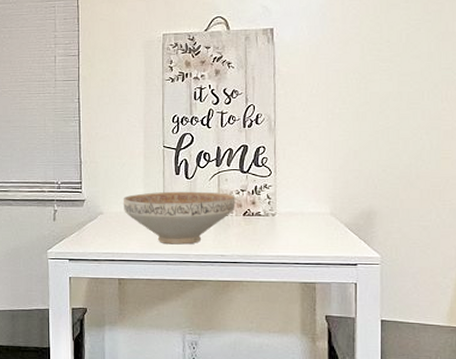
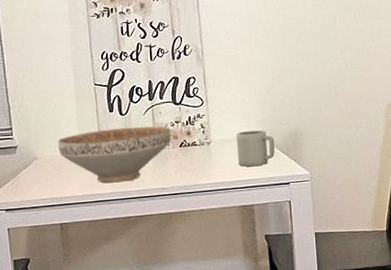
cup: none [303,206,345,243] -> present [236,130,275,167]

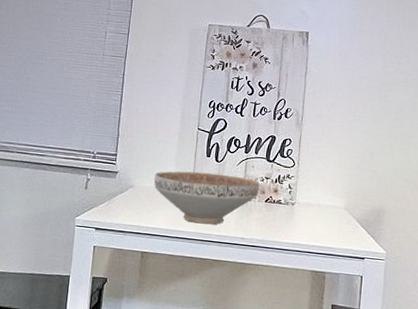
cup: present [236,130,275,167] -> none [318,199,357,236]

